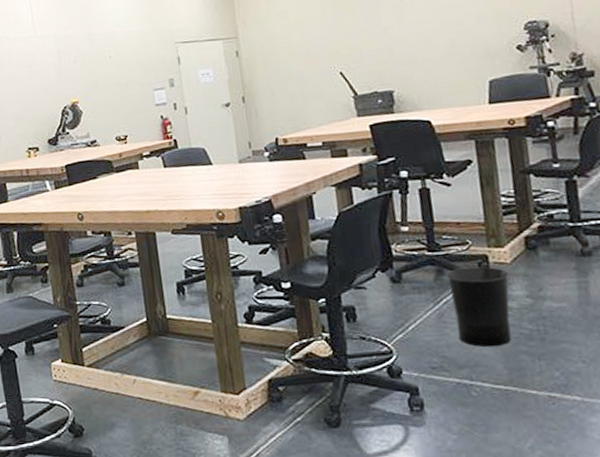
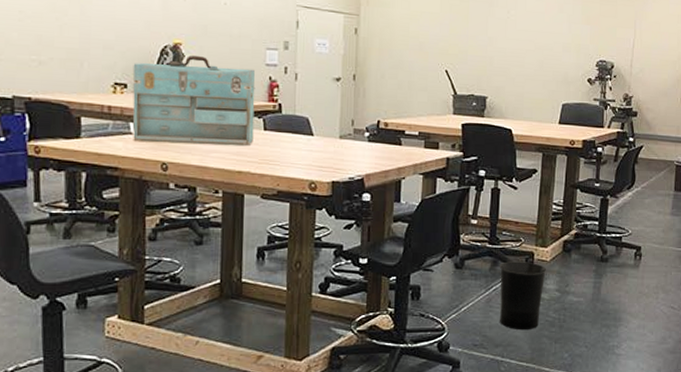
toolbox: none [41,109,156,198] -> present [132,55,256,146]

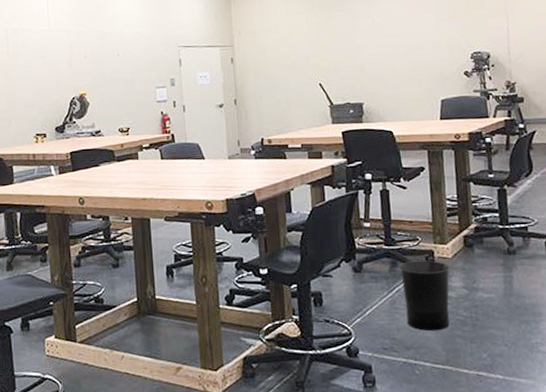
toolbox: present [132,55,256,146] -> none [49,102,153,182]

